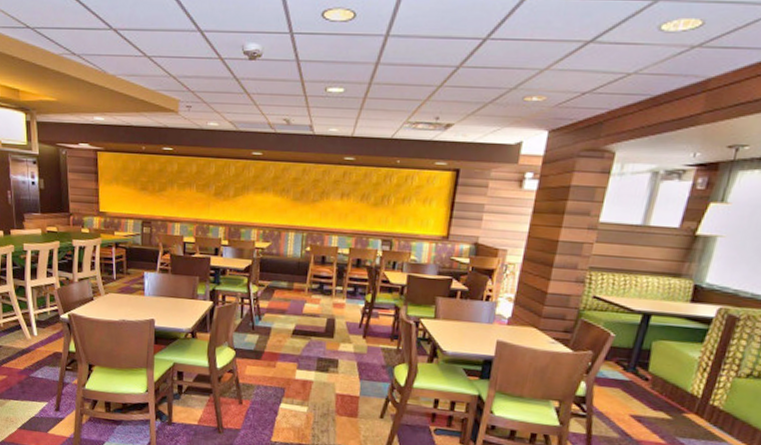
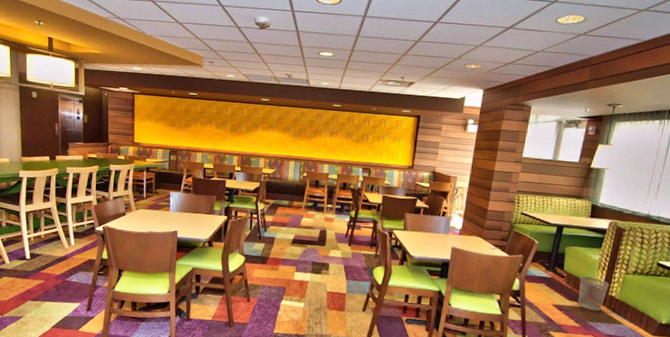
wastebasket: none [665,379,712,425] -> present [578,276,609,312]

